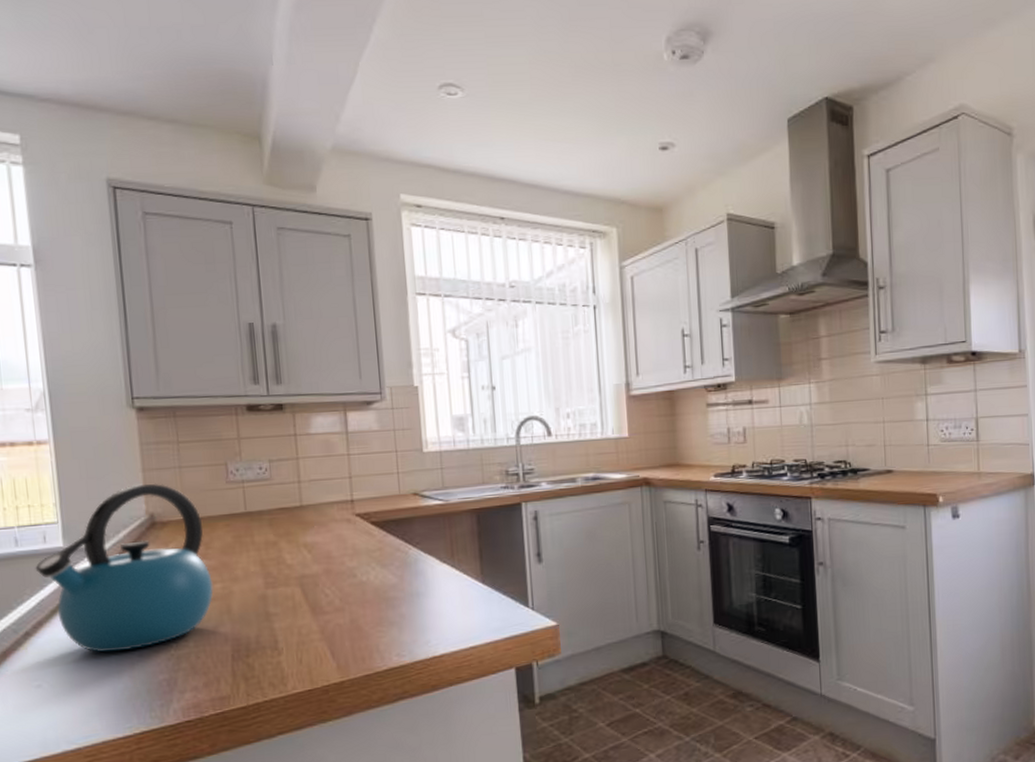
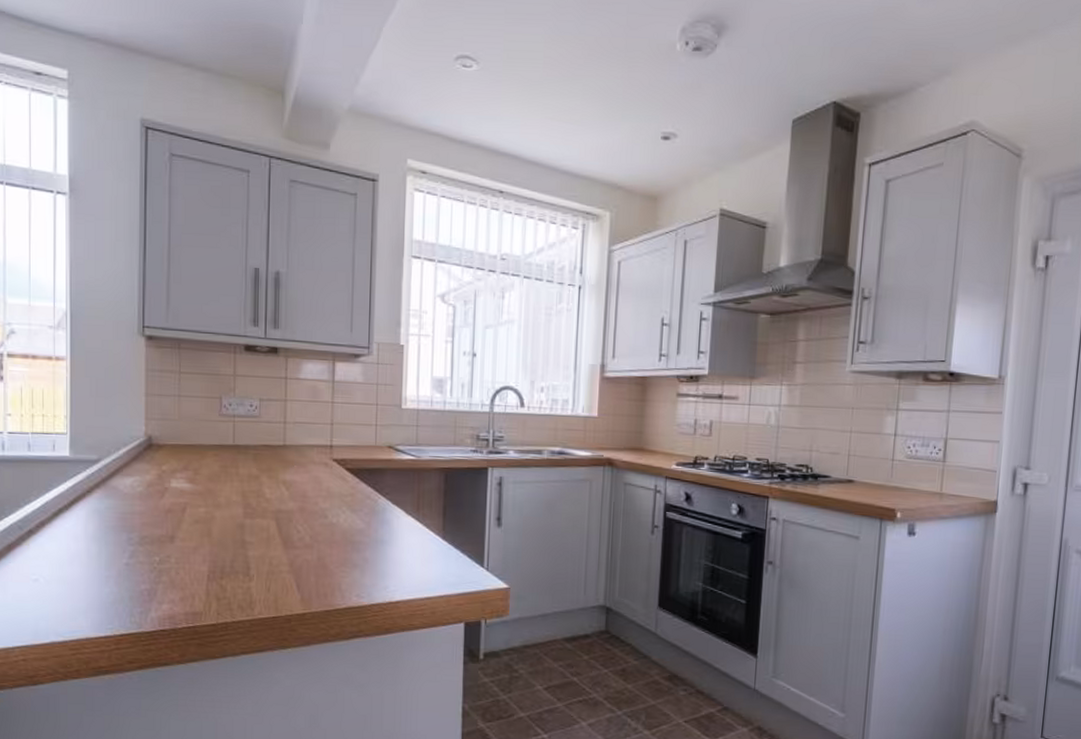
kettle: present [35,483,213,652] -> none [43,407,197,558]

